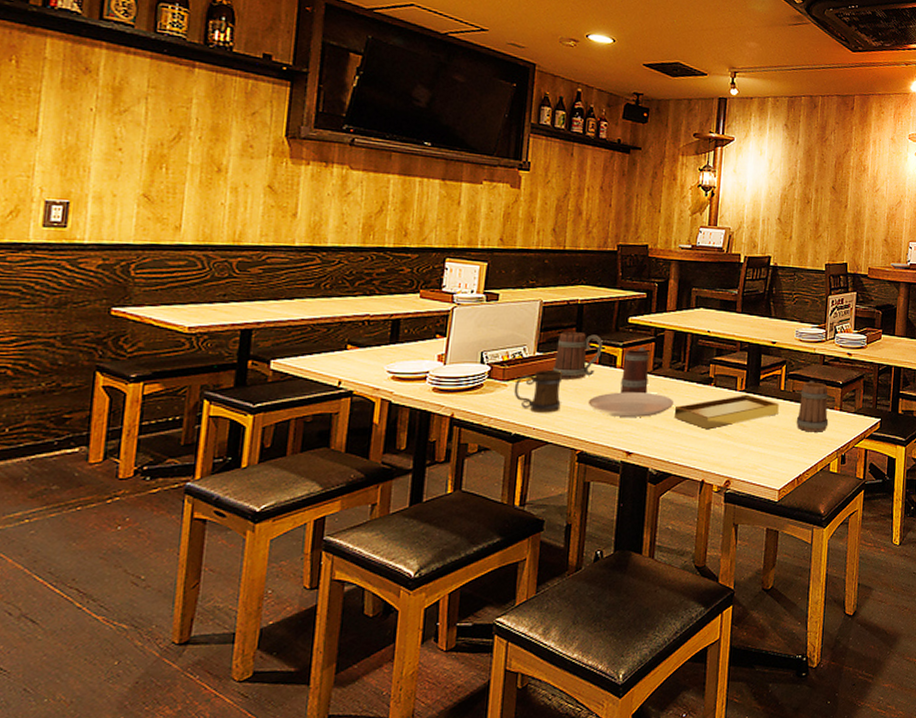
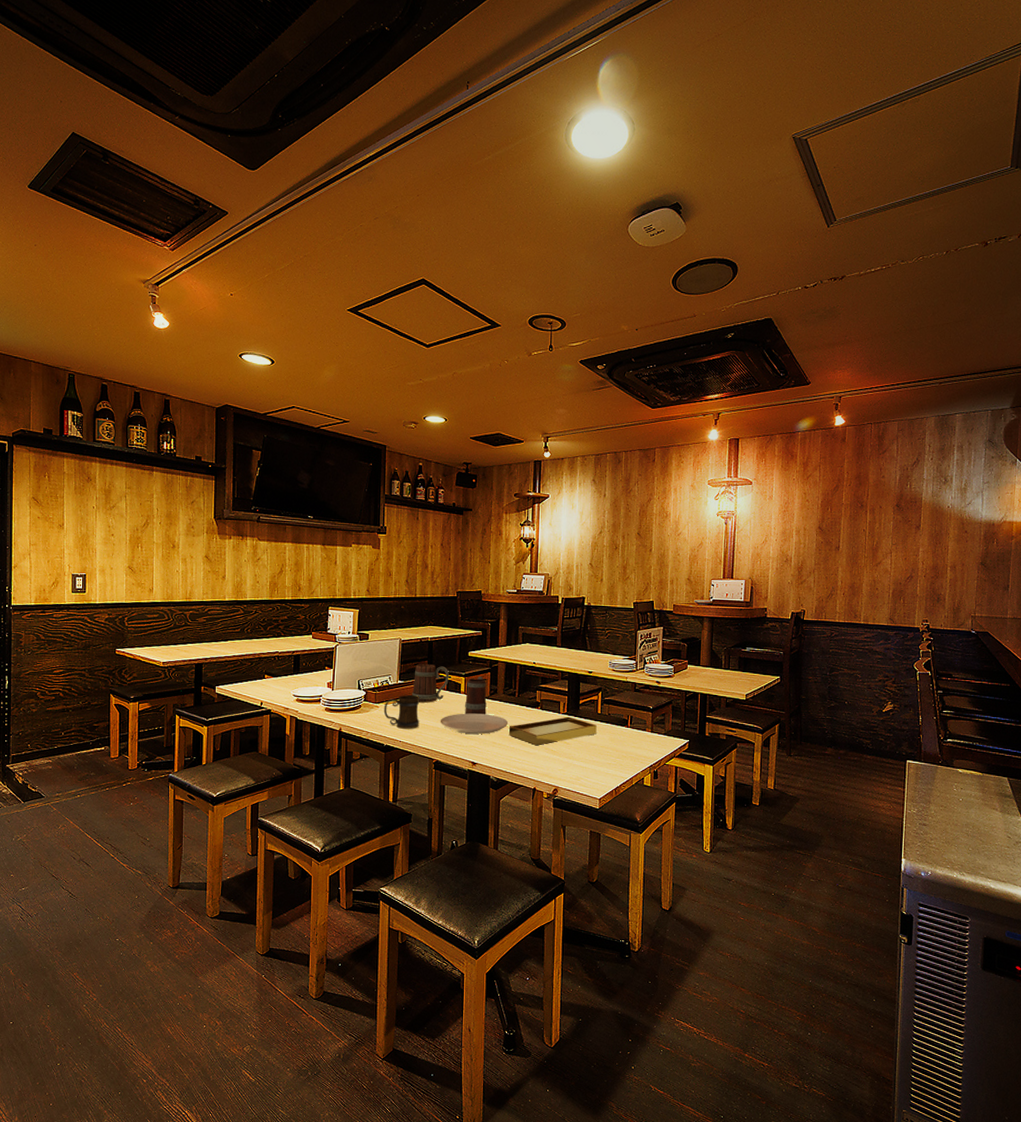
beer mug: present [796,380,829,432] -> none [612,705,641,751]

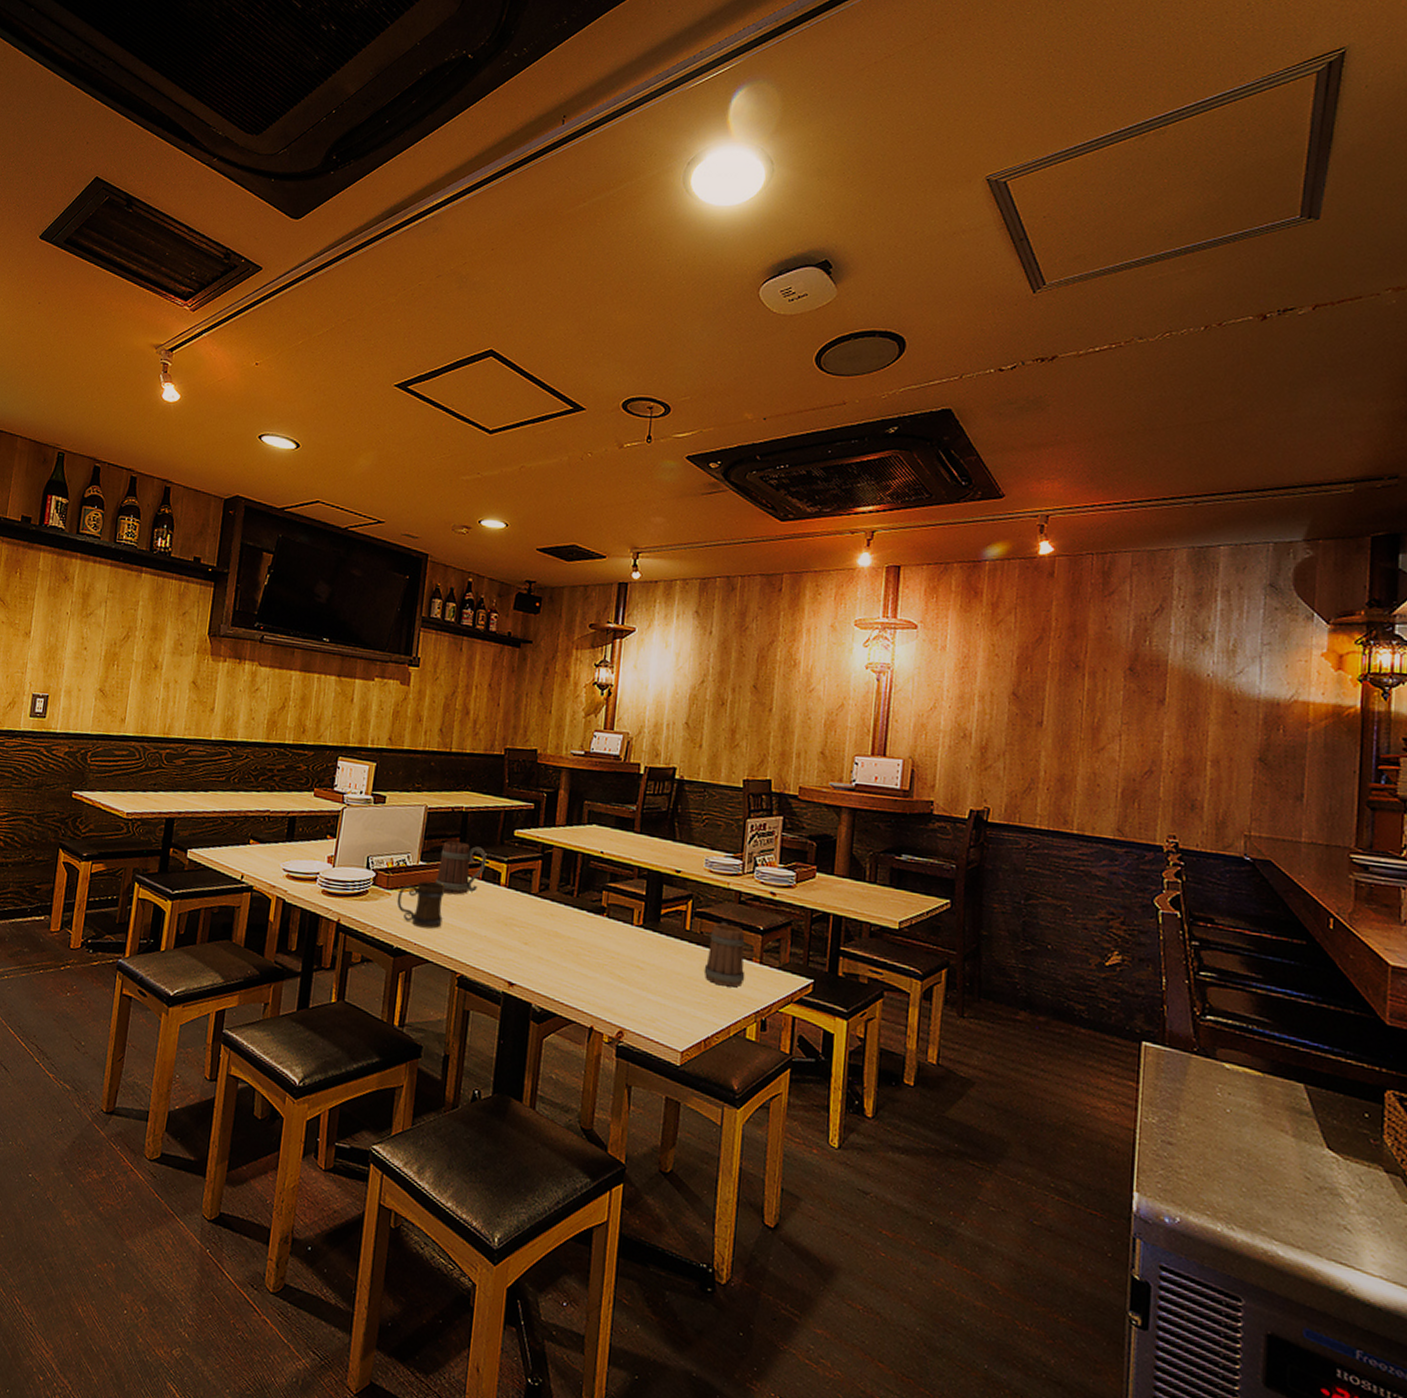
plate: present [440,713,509,734] -> none [469,912,562,945]
beer mug: present [465,676,487,715] -> none [504,864,536,918]
tray: present [508,717,597,746] -> none [560,930,683,968]
beer mug: none [612,705,641,751] -> present [703,921,745,988]

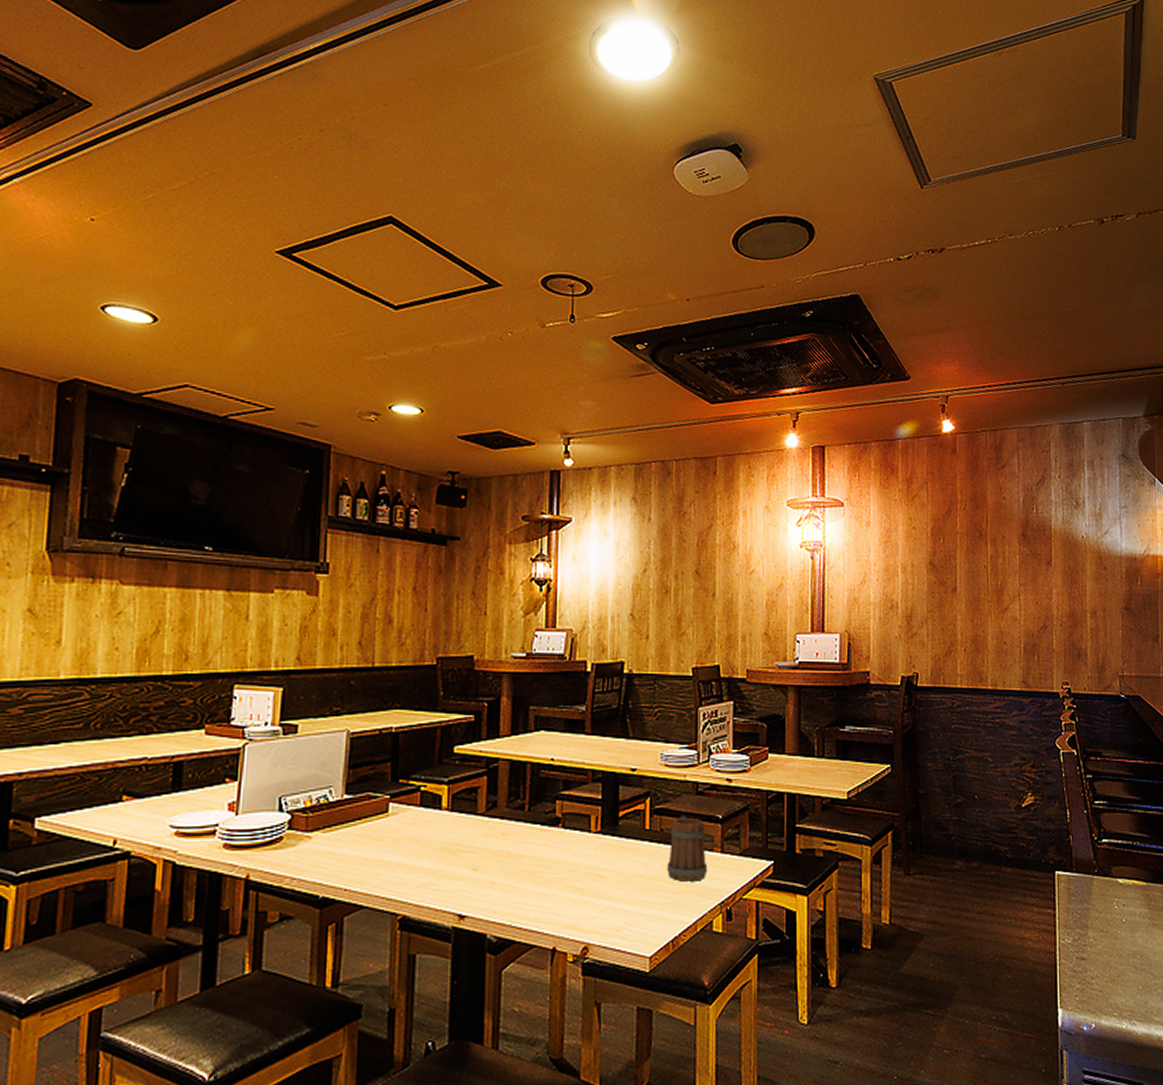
beer mug: present [396,881,446,929] -> none [319,815,378,870]
beer mug: present [436,841,487,895] -> none [366,768,424,827]

